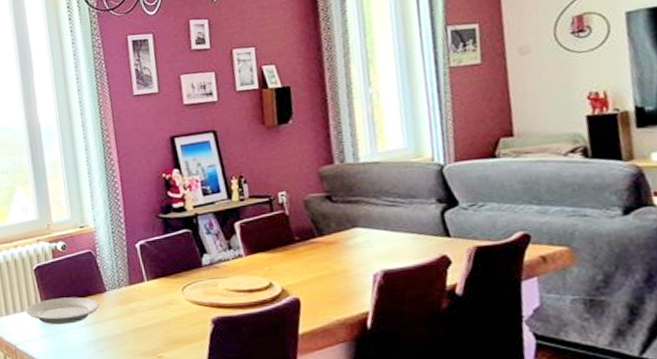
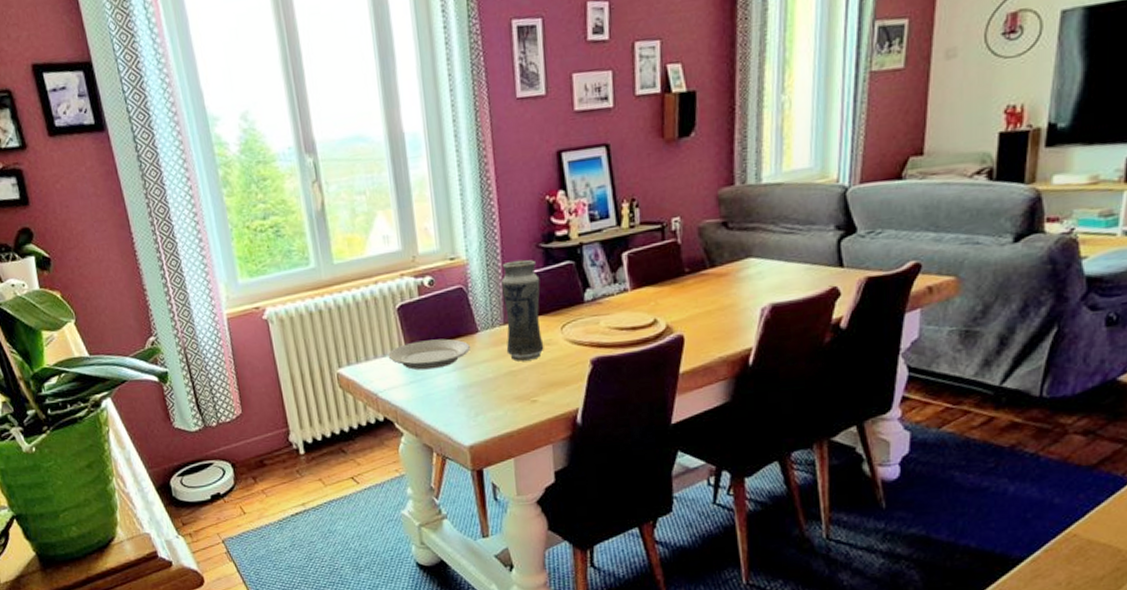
vase: none [125,228,167,319] -> present [501,259,544,361]

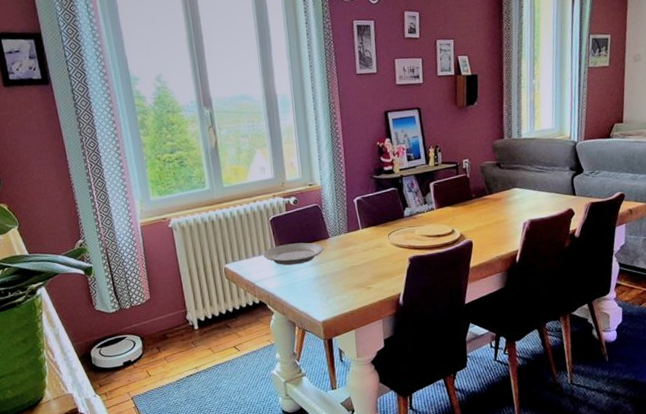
vase: present [501,259,544,361] -> none [346,186,376,259]

